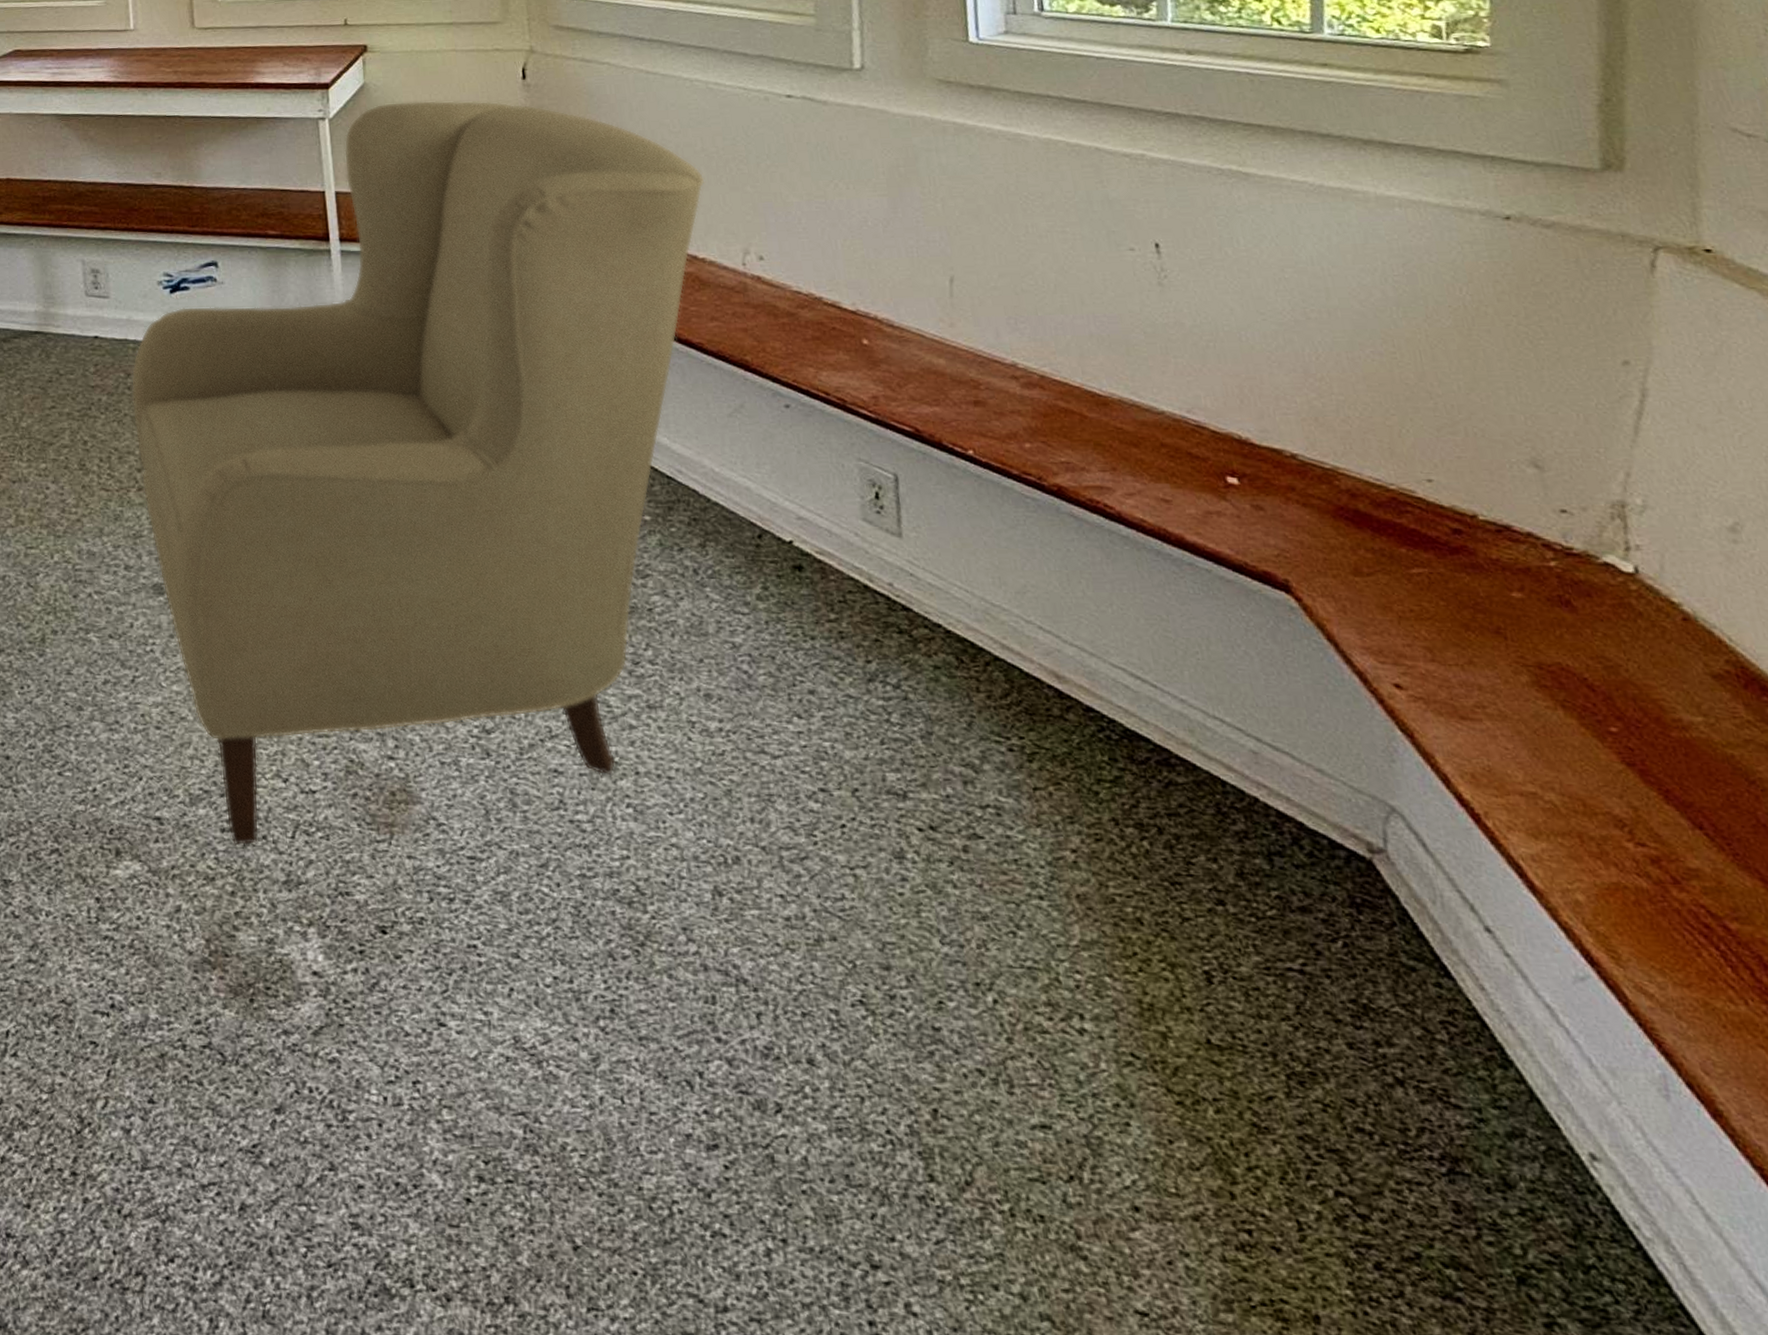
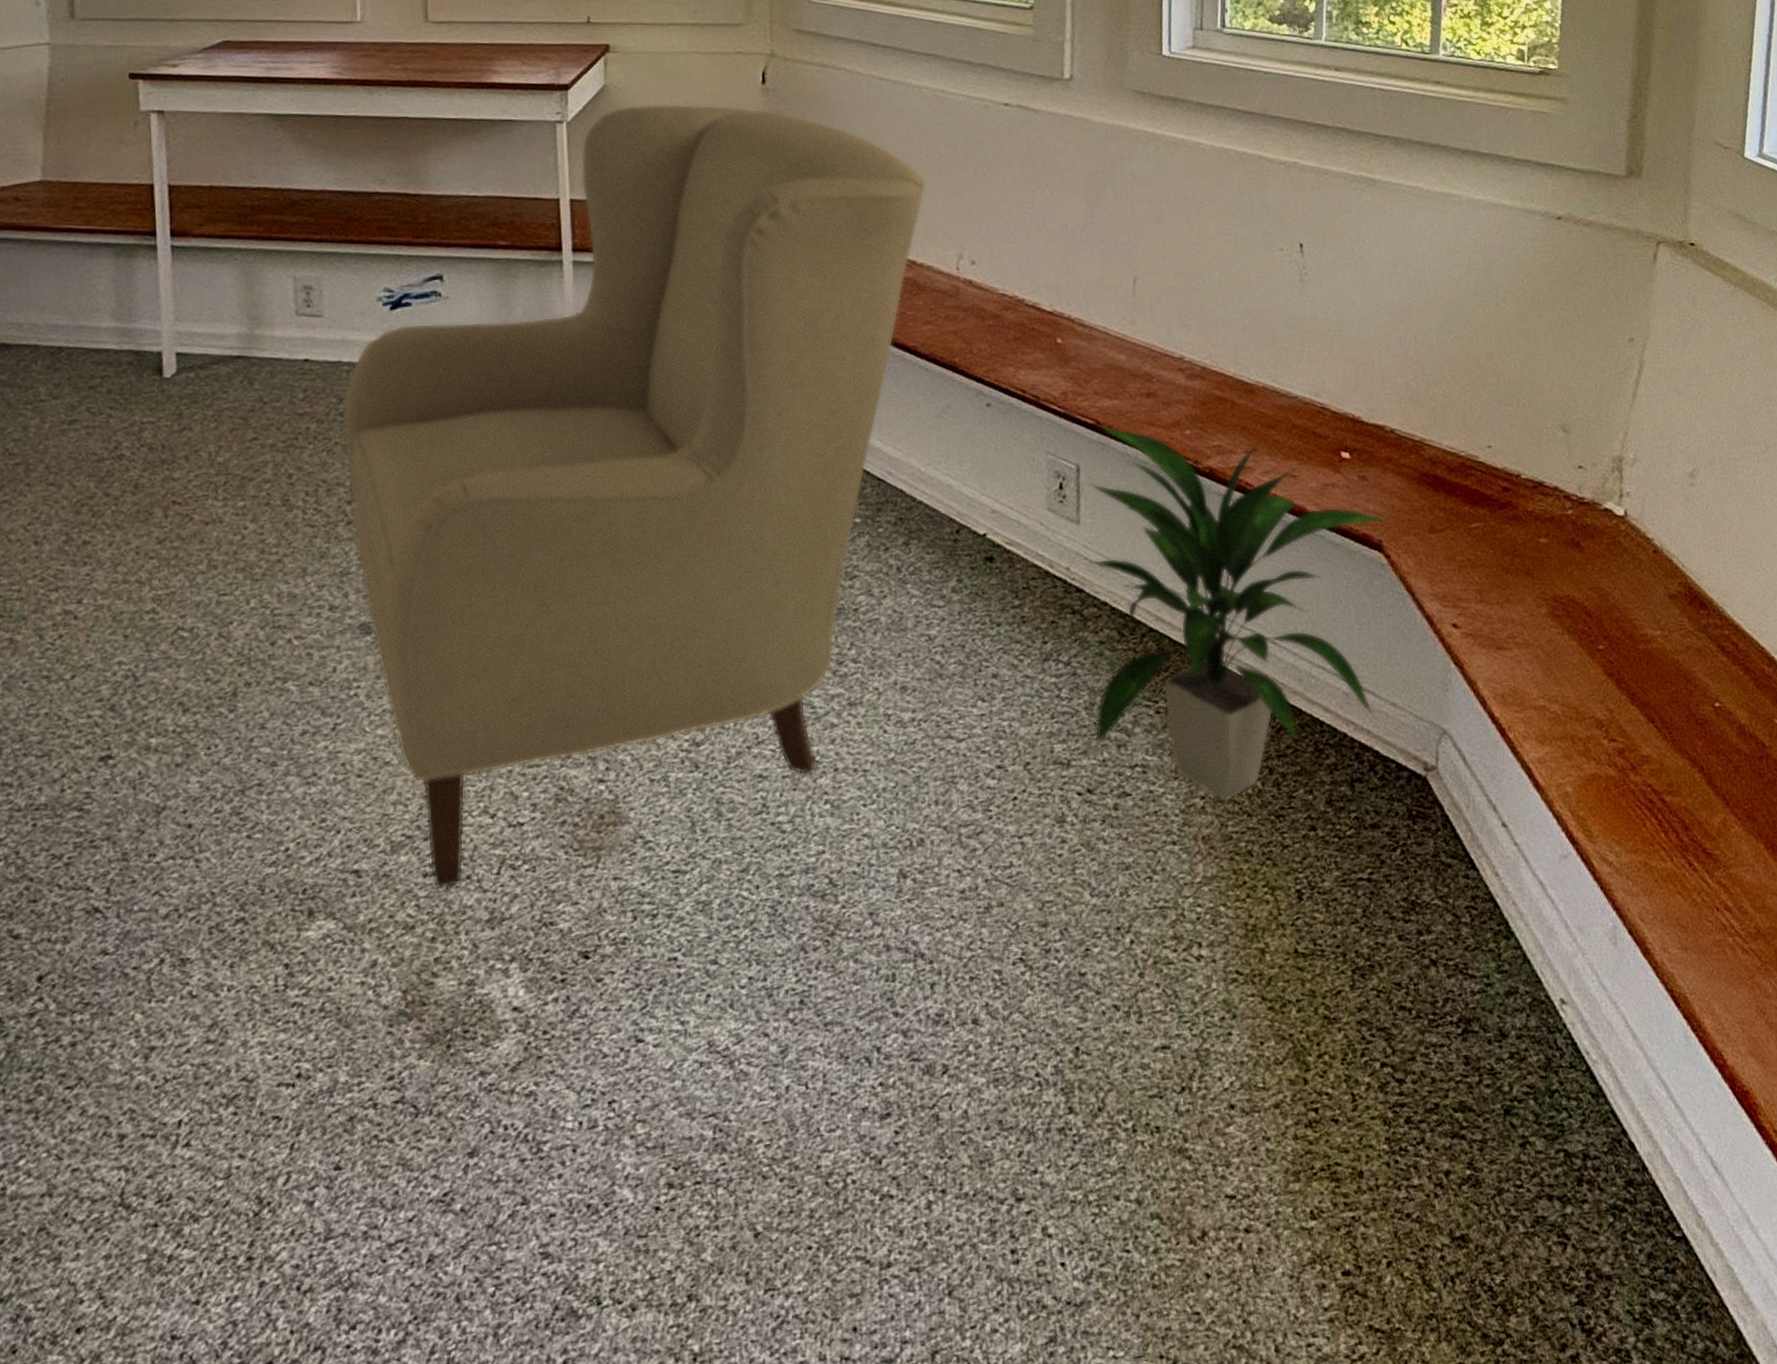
indoor plant: none [910,432,1296,860] -> present [1088,424,1388,802]

